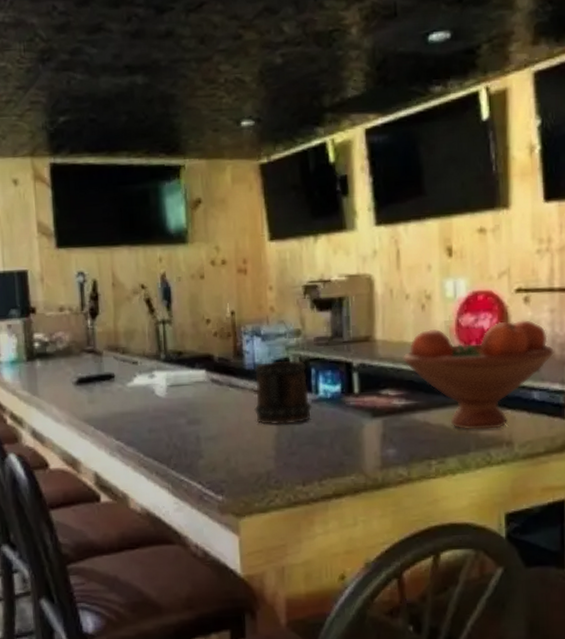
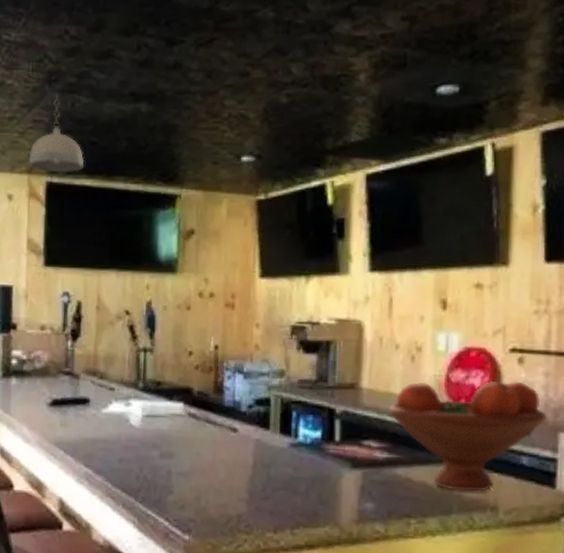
pendant light: none [30,74,86,154] -> present [28,95,85,173]
beer mug: present [253,360,313,425] -> none [229,400,291,467]

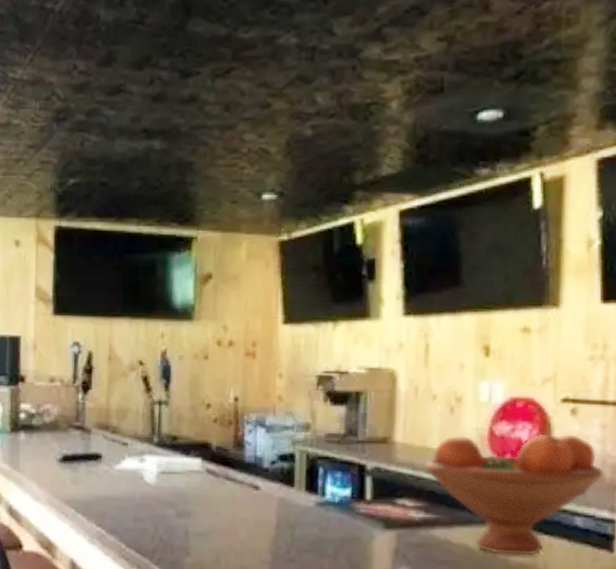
pendant light: present [28,95,85,173] -> none [36,134,95,216]

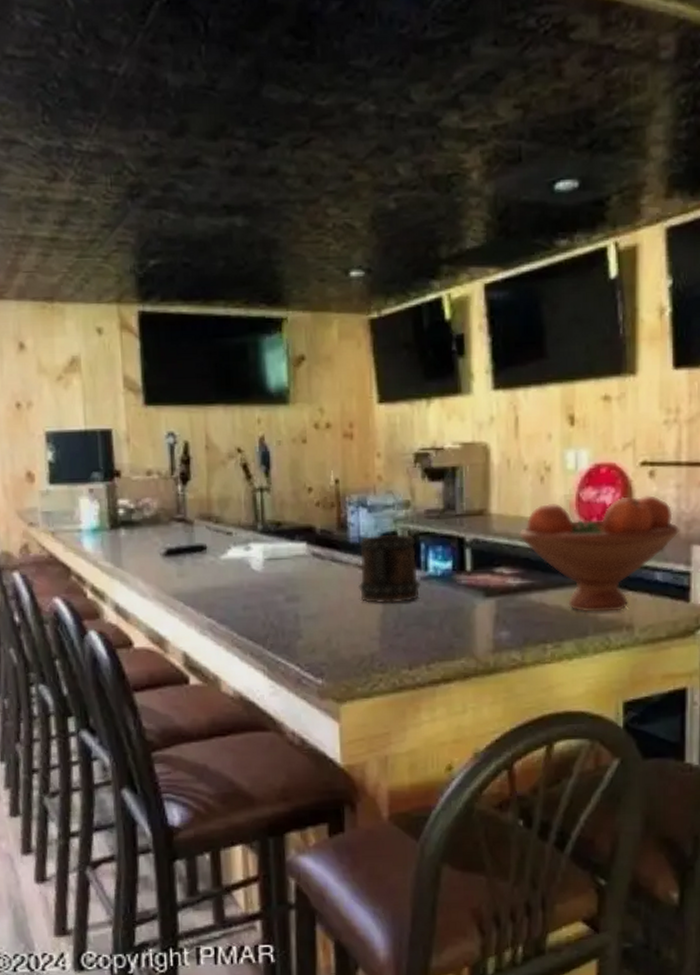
beer mug: none [250,455,318,528] -> present [357,533,422,604]

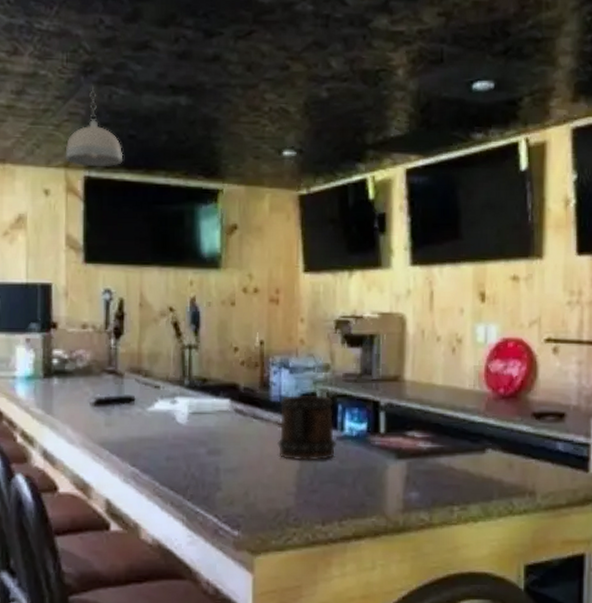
pendant light: none [116,211,179,301] -> present [65,87,124,167]
fruit bowl: present [518,495,681,613] -> none [430,370,581,478]

